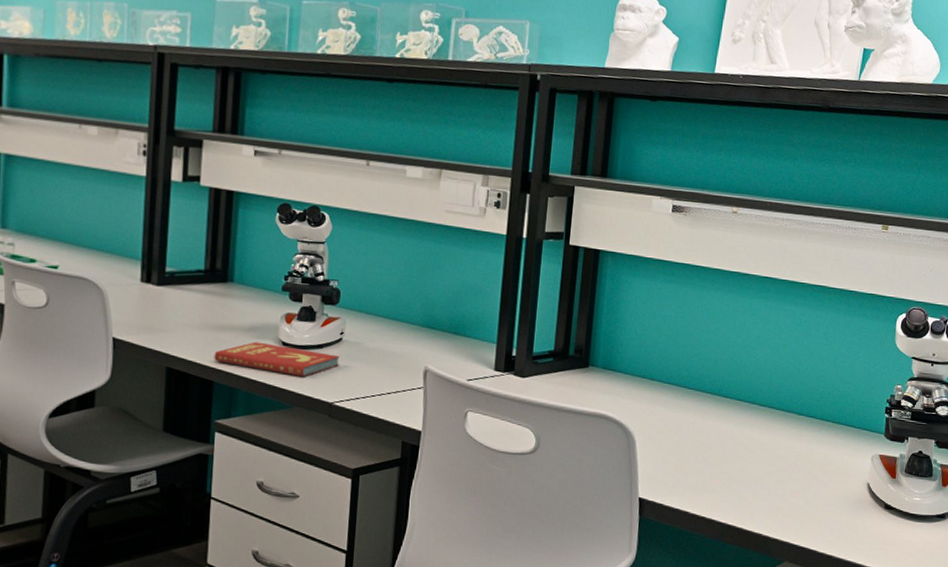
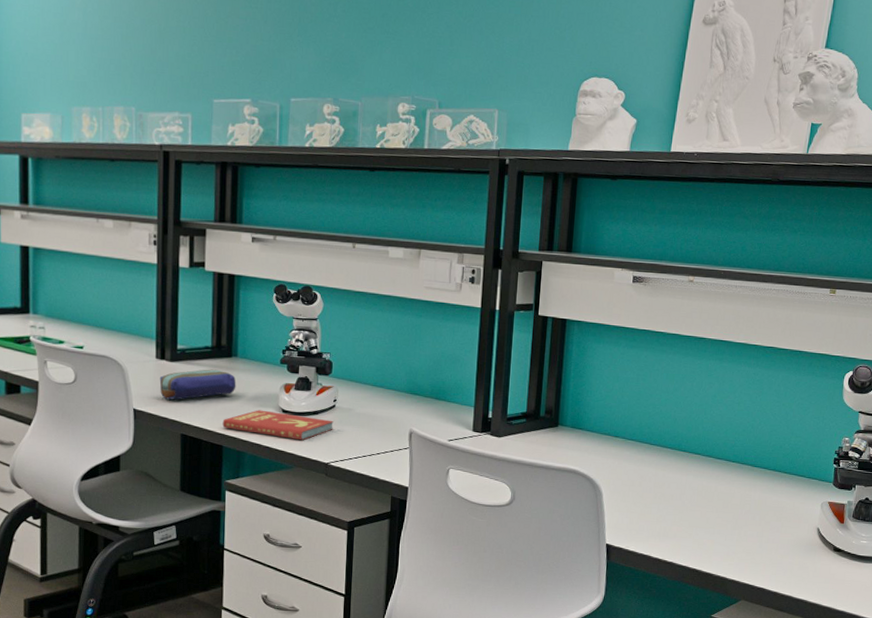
pencil case: none [144,295,231,329] -> present [159,369,236,400]

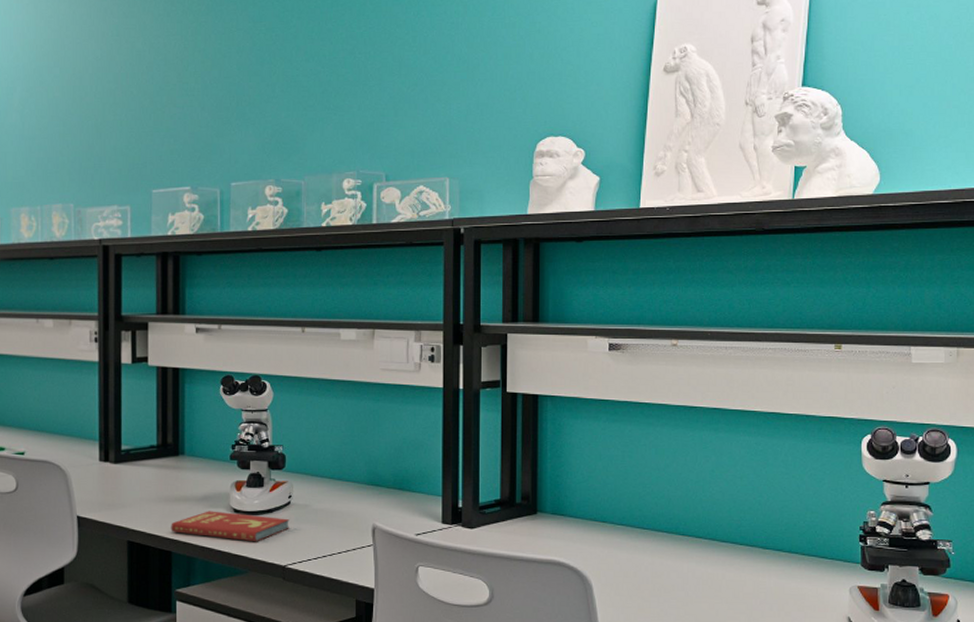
pencil case: present [159,369,236,400] -> none [103,469,184,505]

